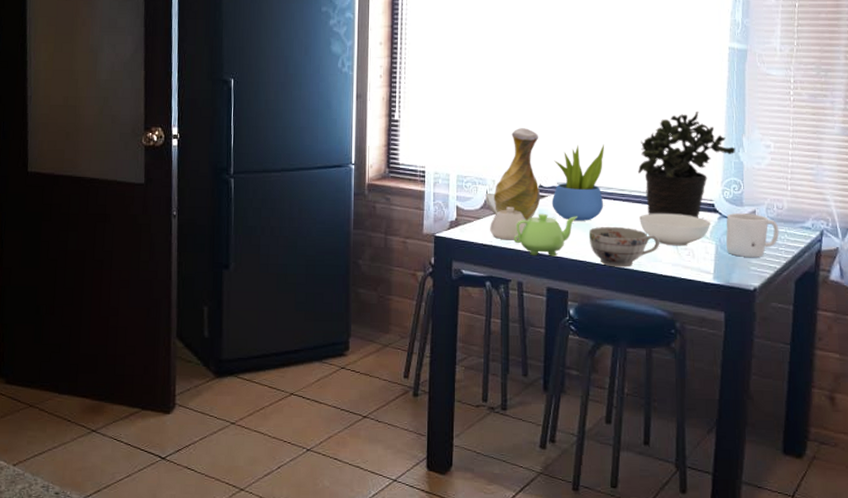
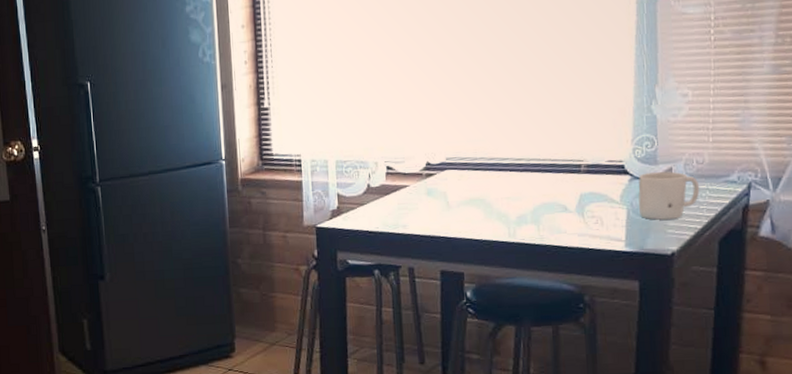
vase: present [485,128,541,221] -> none [368,102,429,203]
sugar bowl: present [490,207,526,241] -> none [375,189,414,225]
teapot: present [513,213,577,257] -> none [401,192,470,239]
succulent plant: present [551,144,604,221] -> none [441,111,500,197]
teacup: present [588,226,660,267] -> none [483,199,564,243]
potted plant: present [637,111,736,218] -> none [535,63,647,184]
bowl: present [639,213,712,246] -> none [540,179,622,215]

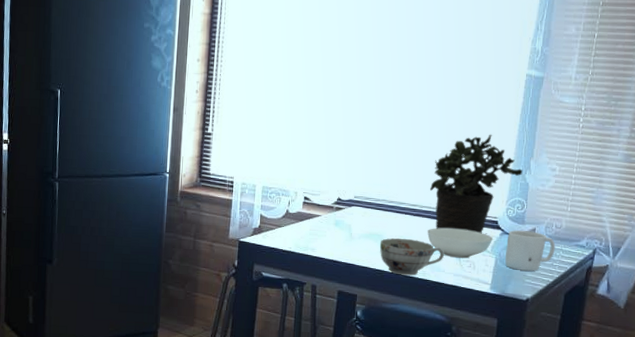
teacup: none [483,199,564,243] -> present [379,238,445,276]
potted plant: none [535,63,647,184] -> present [429,134,523,234]
bowl: none [540,179,622,215] -> present [427,227,494,259]

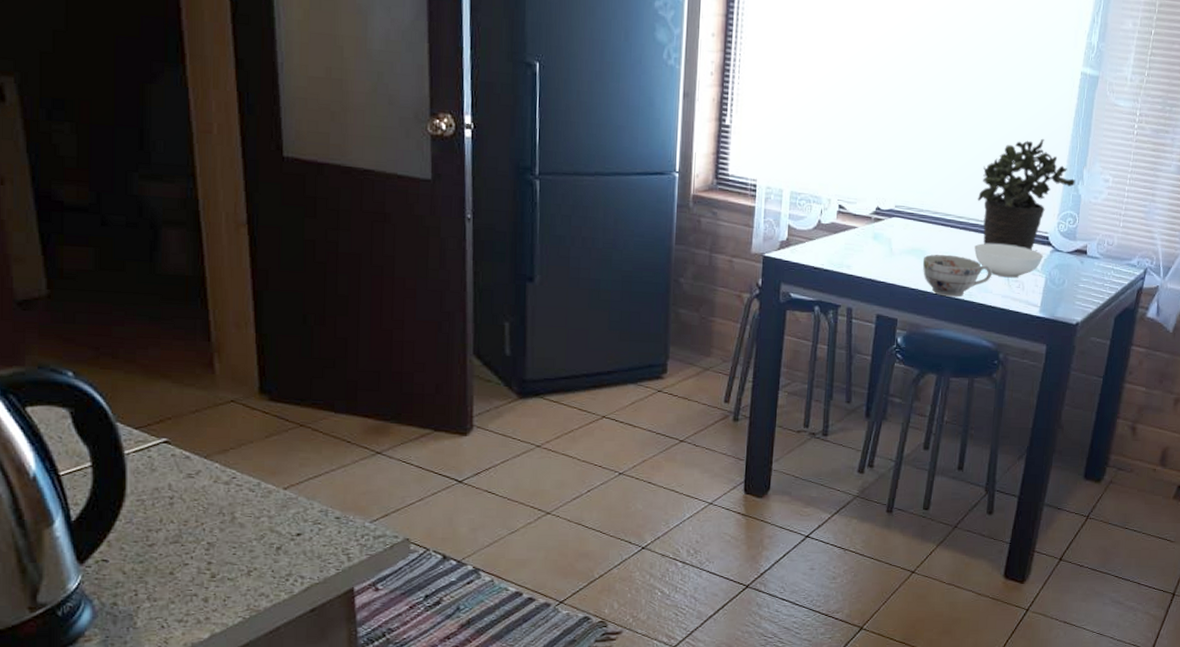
mug: present [505,230,556,271] -> none [1055,247,1107,292]

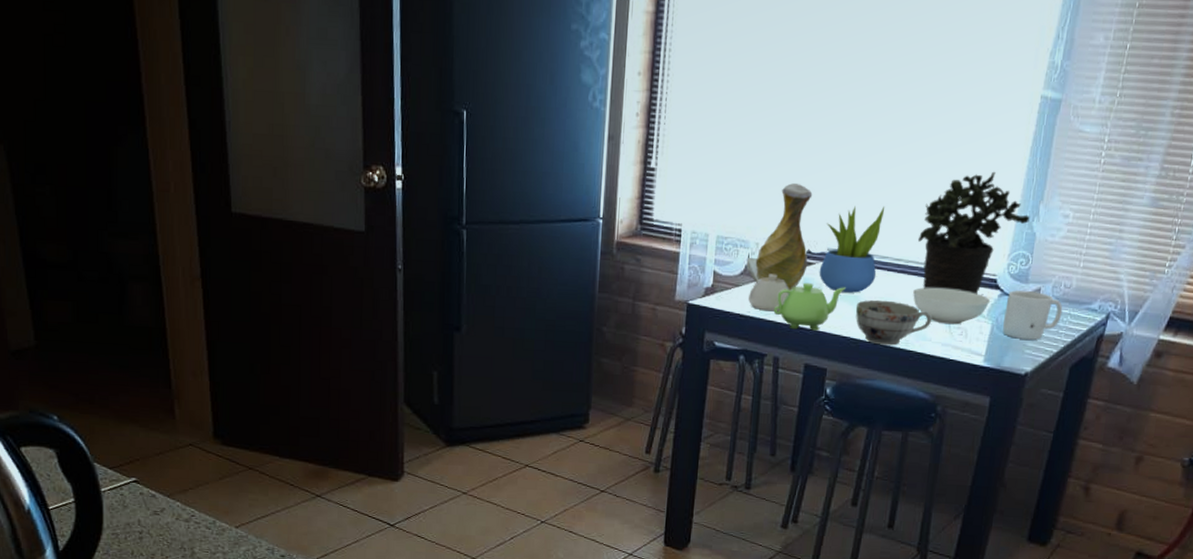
vase: none [819,144,880,245] -> present [746,183,813,291]
sugar bowl: none [822,228,860,265] -> present [748,274,789,312]
teapot: none [846,237,913,283] -> present [773,282,846,331]
succulent plant: none [888,166,946,248] -> present [819,206,884,293]
mug: none [1055,247,1107,292] -> present [1003,290,1063,340]

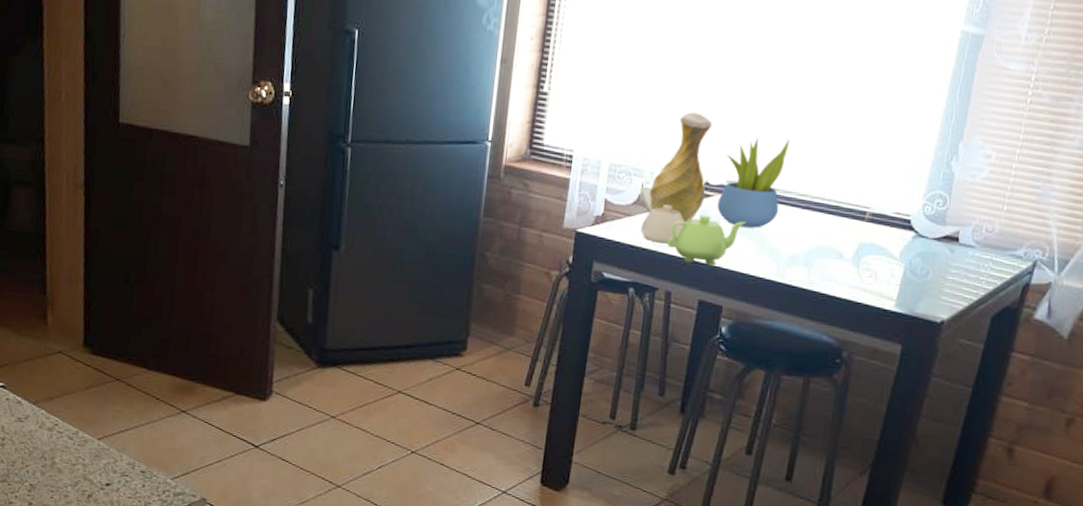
teacup: present [855,299,933,346] -> none [755,236,839,285]
bowl: present [913,287,991,325] -> none [818,225,904,266]
potted plant: present [917,171,1030,295] -> none [824,107,948,235]
mug: present [1003,290,1063,340] -> none [916,232,984,286]

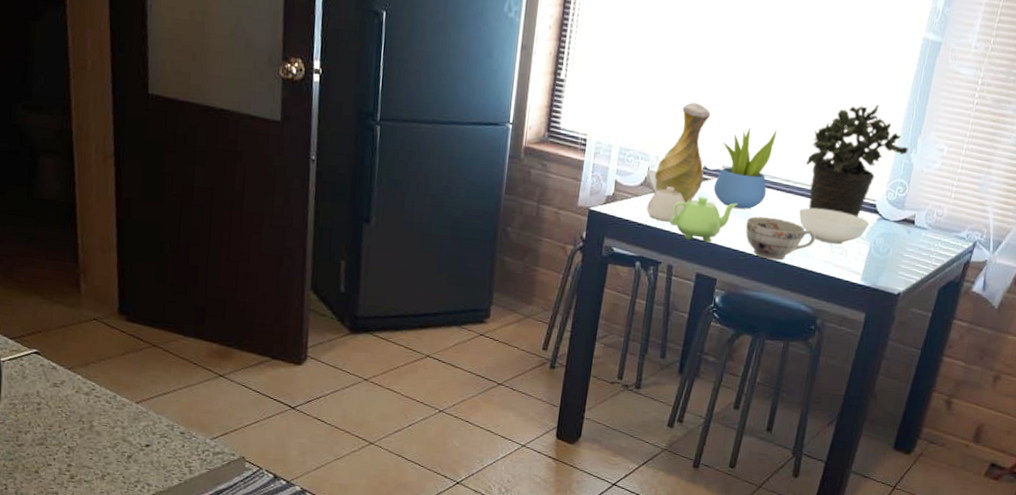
teacup: none [755,236,839,285] -> present [745,216,816,261]
bowl: none [818,225,904,266] -> present [799,208,870,245]
potted plant: none [824,107,948,235] -> present [805,104,908,218]

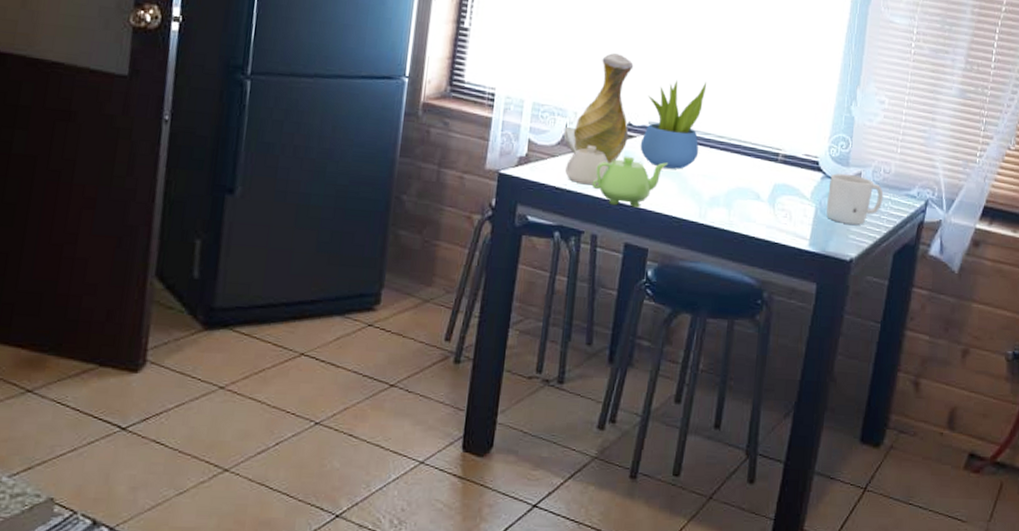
teacup: present [745,216,816,261] -> none [678,177,756,226]
bowl: present [799,208,870,245] -> none [736,166,814,207]
potted plant: present [805,104,908,218] -> none [740,54,848,176]
mug: none [879,215,935,263] -> present [826,173,884,225]

